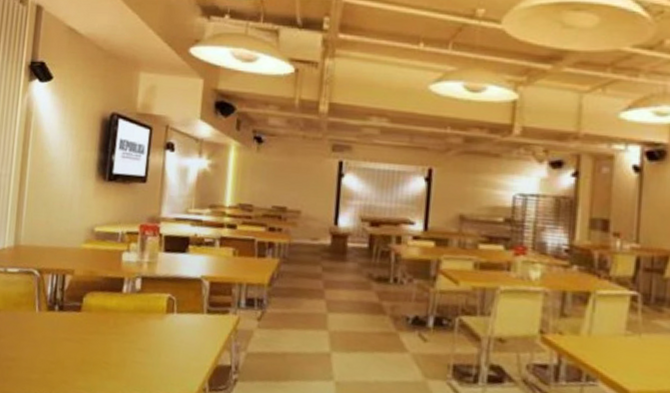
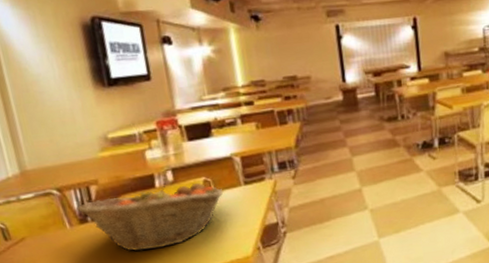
fruit basket: none [49,289,185,359] -> present [77,182,224,252]

